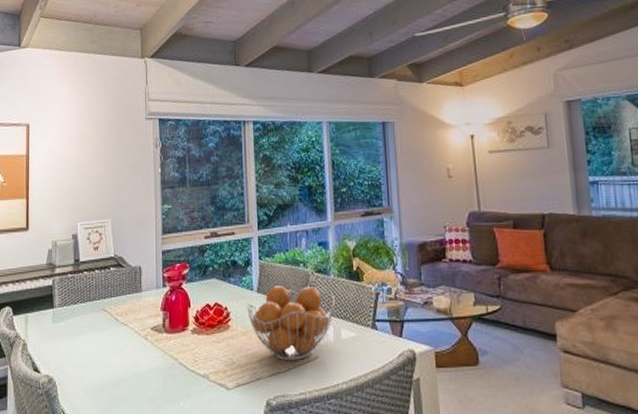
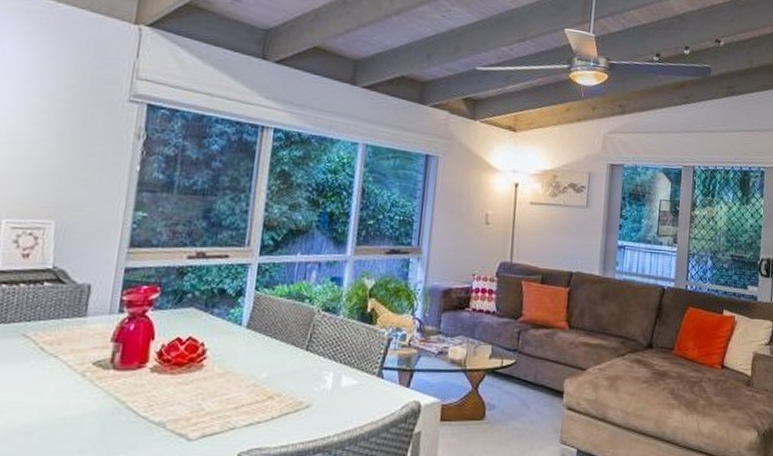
fruit basket: present [246,286,335,361] -> none [229,322,340,410]

